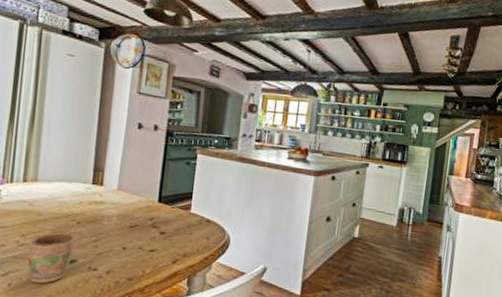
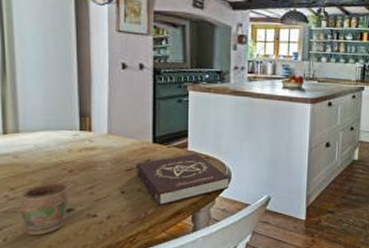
book: none [138,216,228,266] -> present [135,153,229,206]

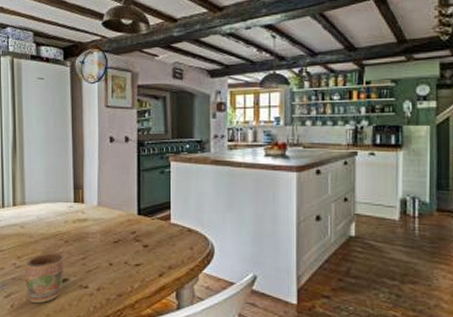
book: present [135,153,229,206] -> none [122,226,212,281]

